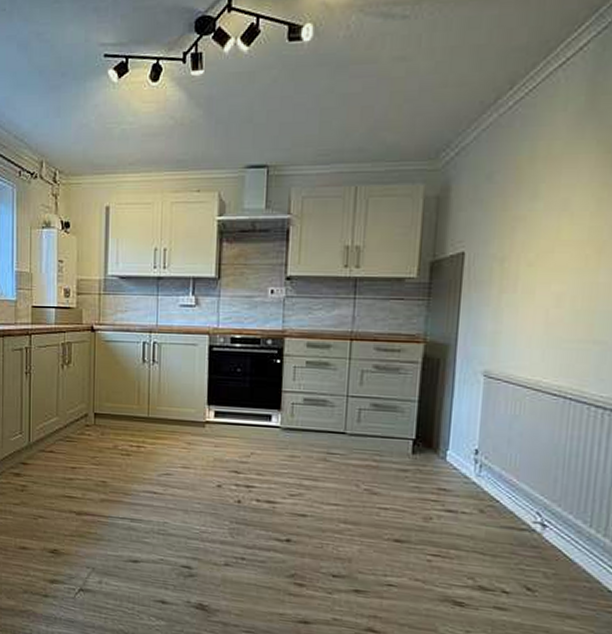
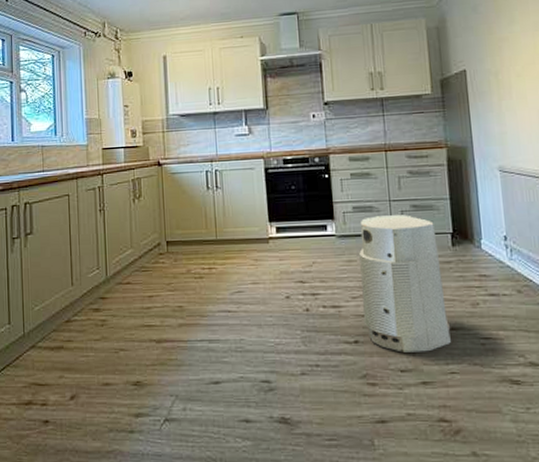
air purifier: none [300,411,396,561] -> present [359,215,452,353]

